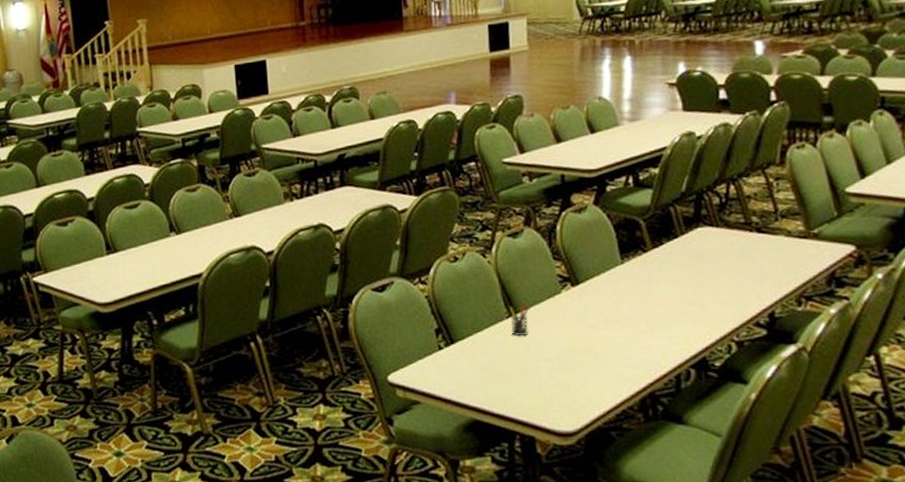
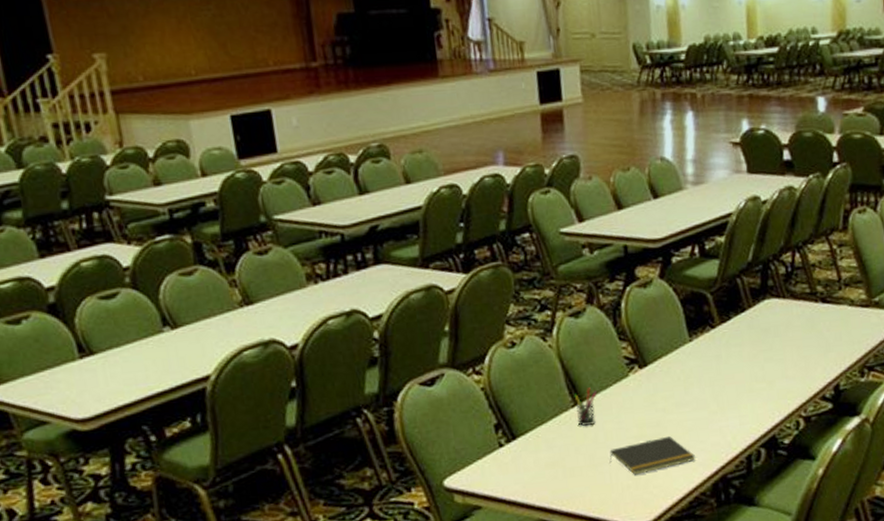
notepad: none [540,350,624,385] -> present [609,435,695,475]

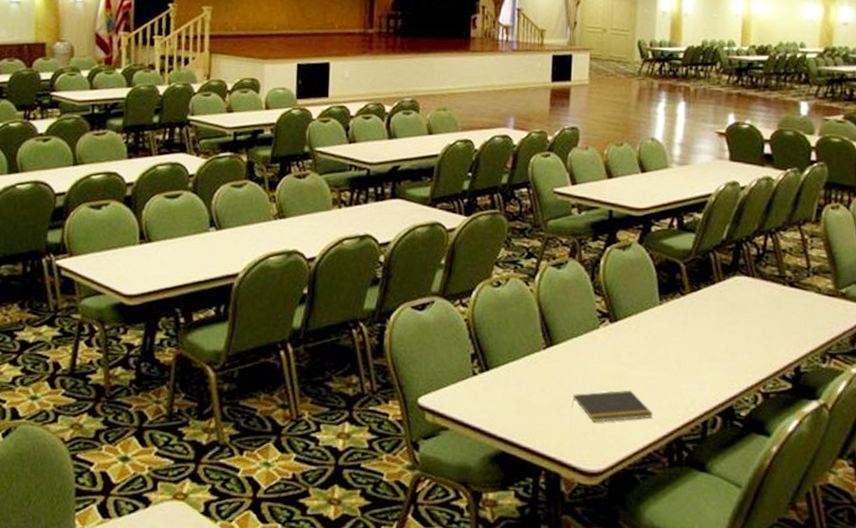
pen holder: present [574,387,597,426] -> none [547,333,568,368]

